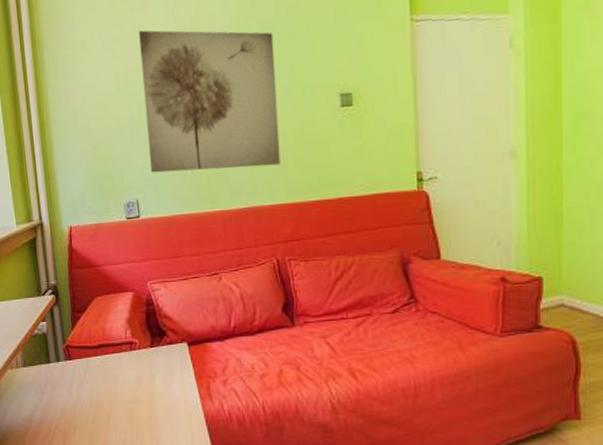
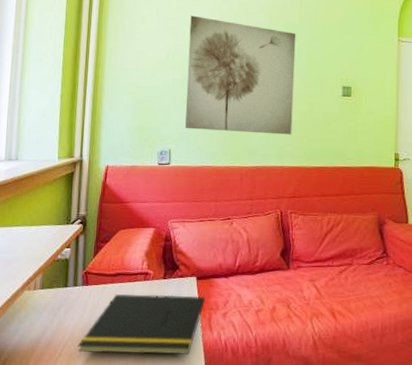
notepad: none [70,363,202,430] -> present [77,294,206,355]

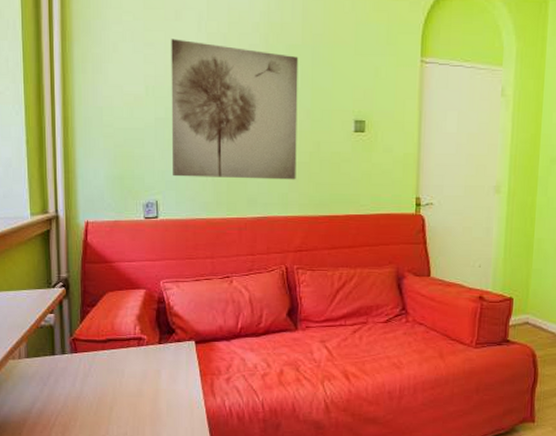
notepad: present [77,294,206,355] -> none [71,360,207,423]

